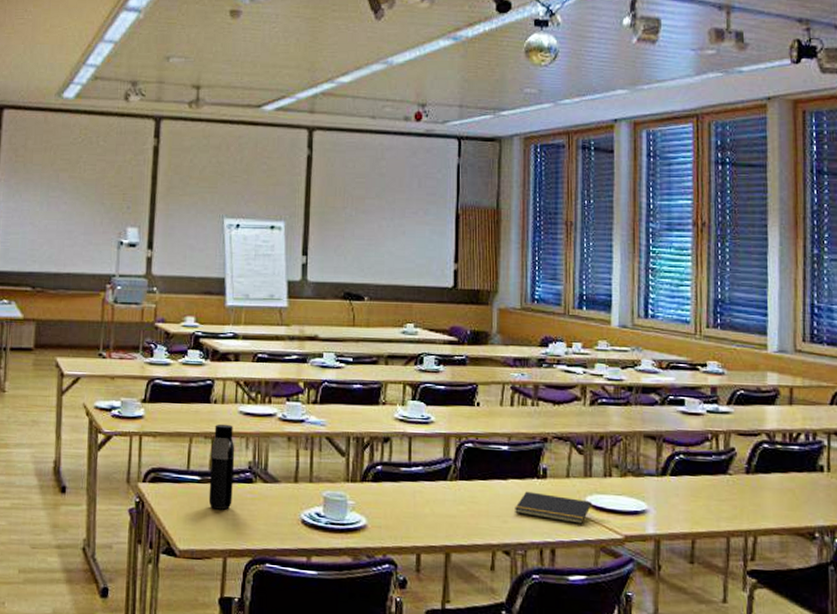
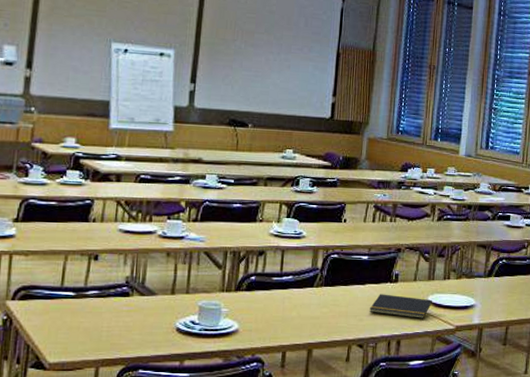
water bottle: present [208,424,235,510] -> none [82,241,113,323]

